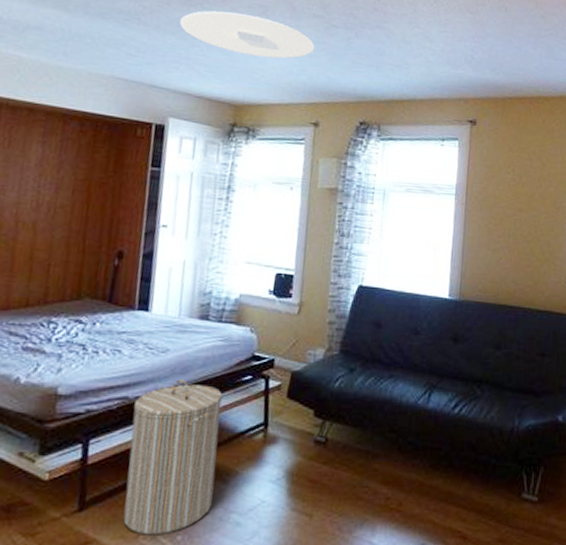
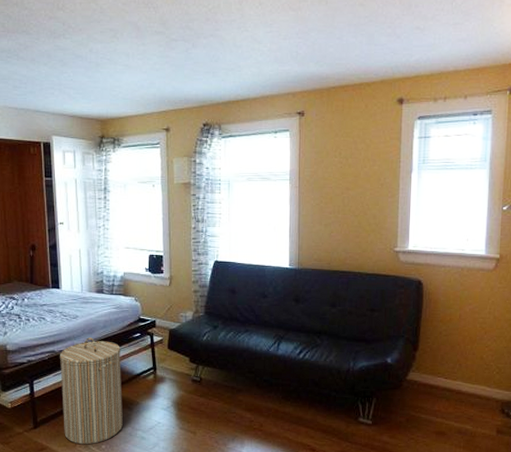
ceiling light: present [180,10,315,59] -> none [49,39,160,76]

